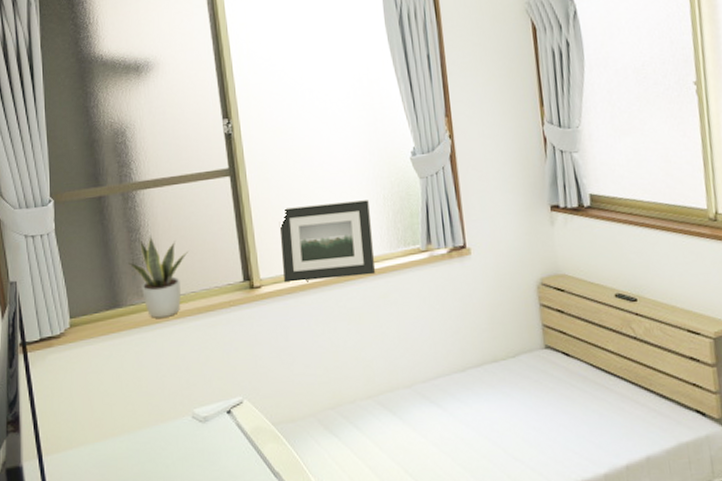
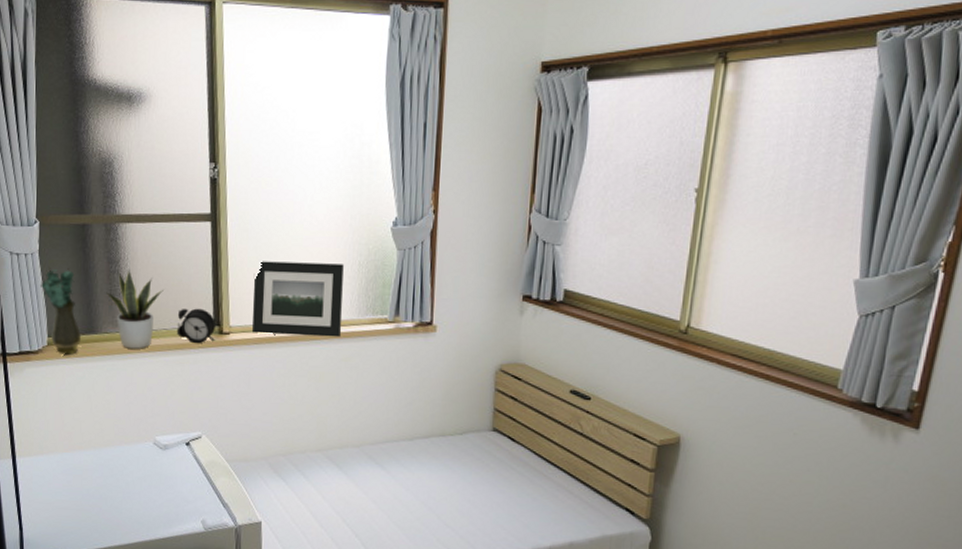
vase: none [59,242,106,335] -> present [40,266,82,355]
alarm clock: none [204,265,246,303] -> present [176,308,217,344]

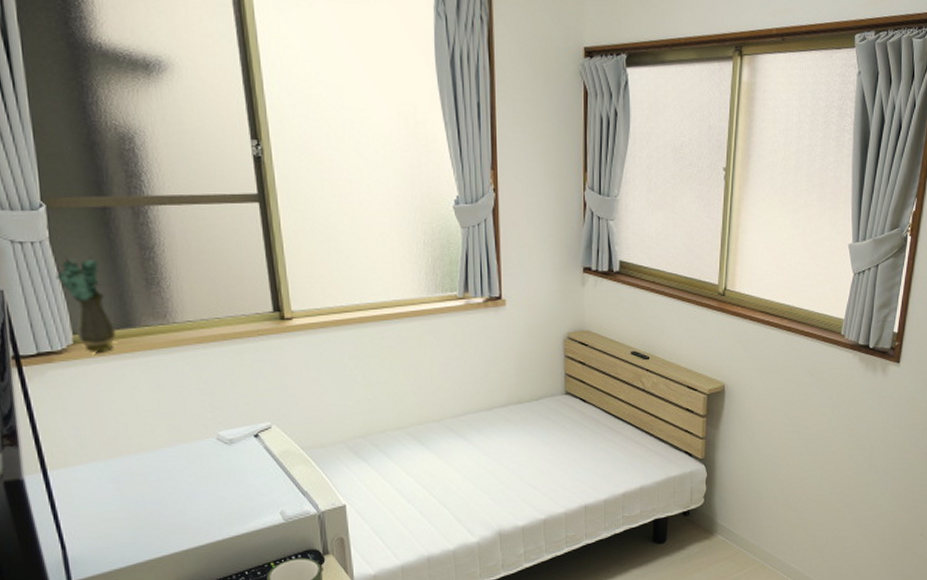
potted plant: present [105,268,165,349] -> none [140,254,213,341]
alarm clock: present [176,308,217,344] -> none [230,294,276,332]
picture frame: present [252,261,344,338] -> none [313,242,412,317]

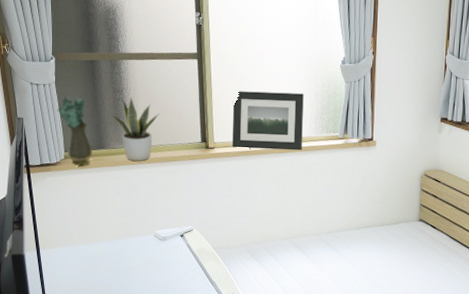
potted plant: none [140,254,213,341] -> present [111,96,161,161]
picture frame: none [313,242,412,317] -> present [232,91,304,151]

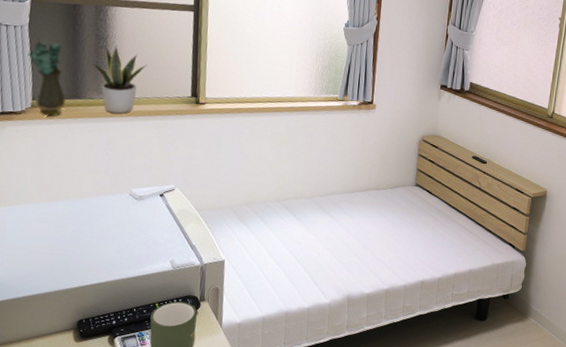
picture frame: present [232,91,304,151] -> none [225,46,305,111]

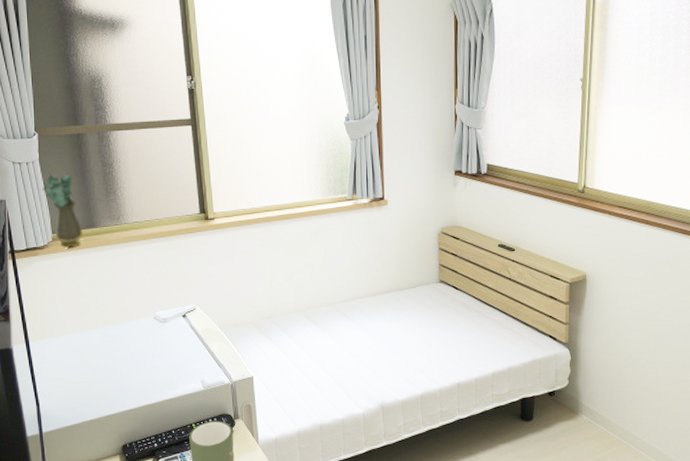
potted plant: present [92,45,149,114] -> none [102,169,155,238]

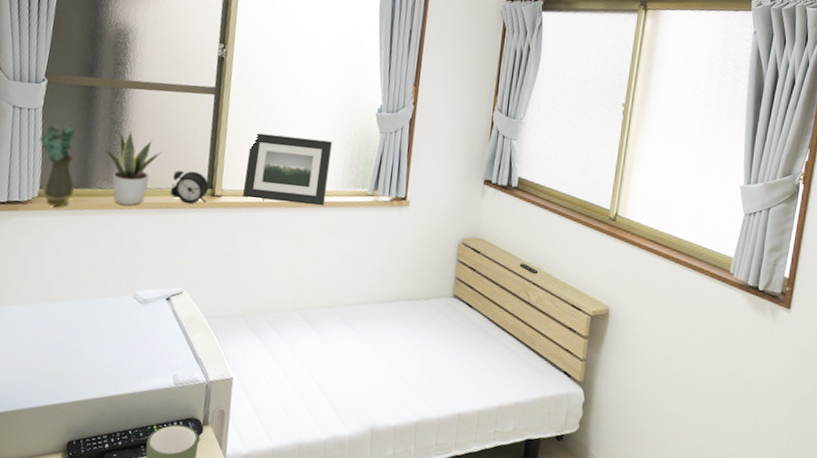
potted plant: none [102,169,155,238] -> present [104,130,164,206]
alarm clock: none [167,199,202,230] -> present [169,171,210,204]
picture frame: none [231,154,310,217] -> present [243,133,332,206]

